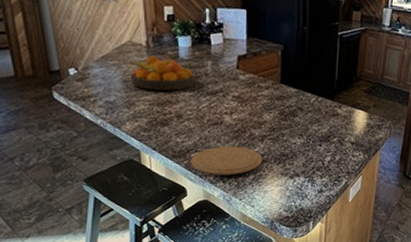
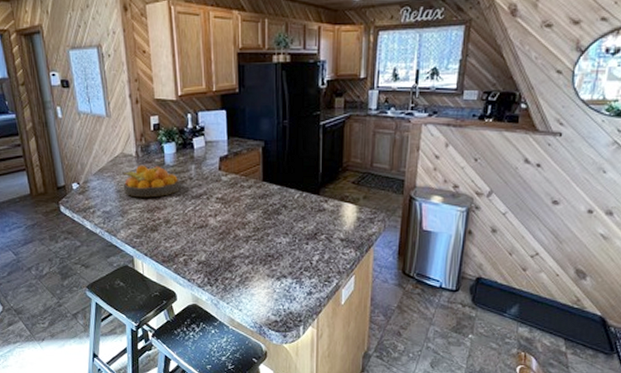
plate: present [190,145,263,176] -> none [179,248,248,279]

